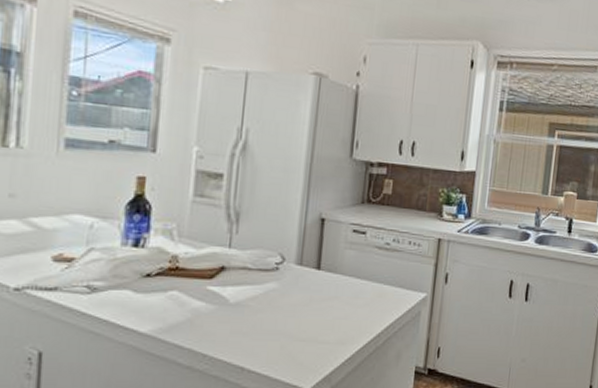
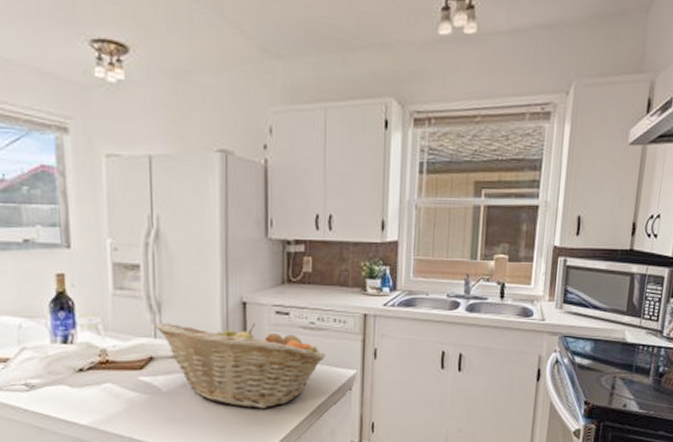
fruit basket: none [231,232,399,327] -> present [156,322,327,409]

